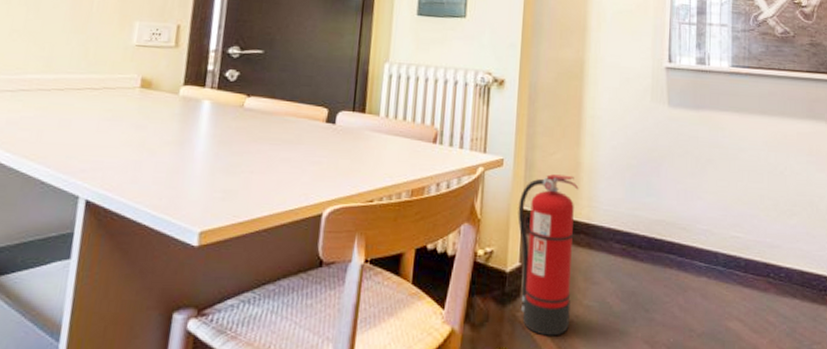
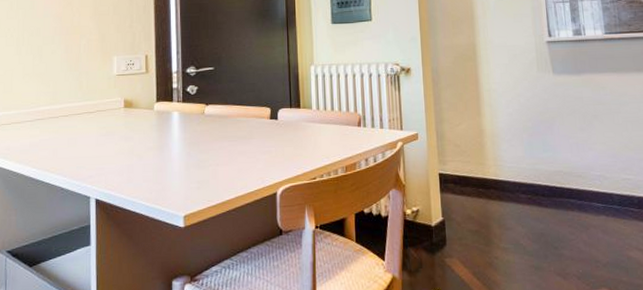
fire extinguisher: present [518,174,579,336] -> none [435,141,491,276]

